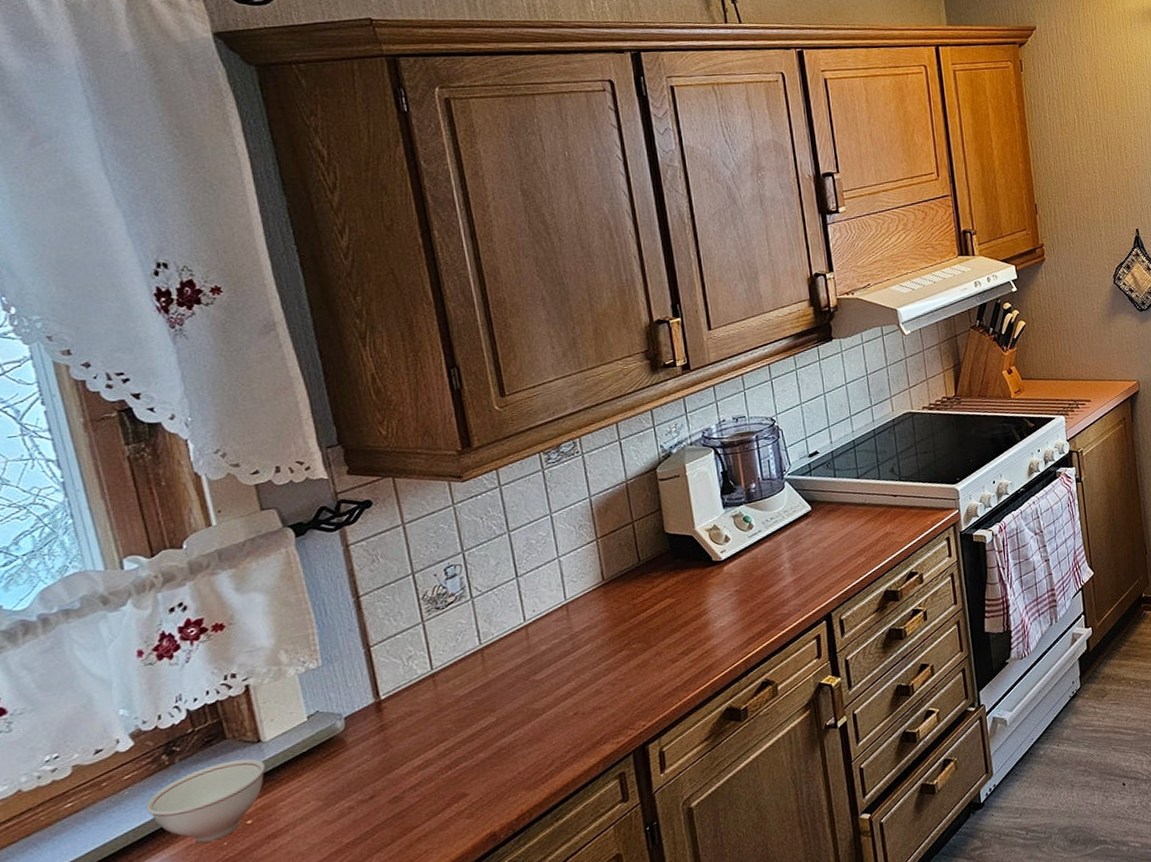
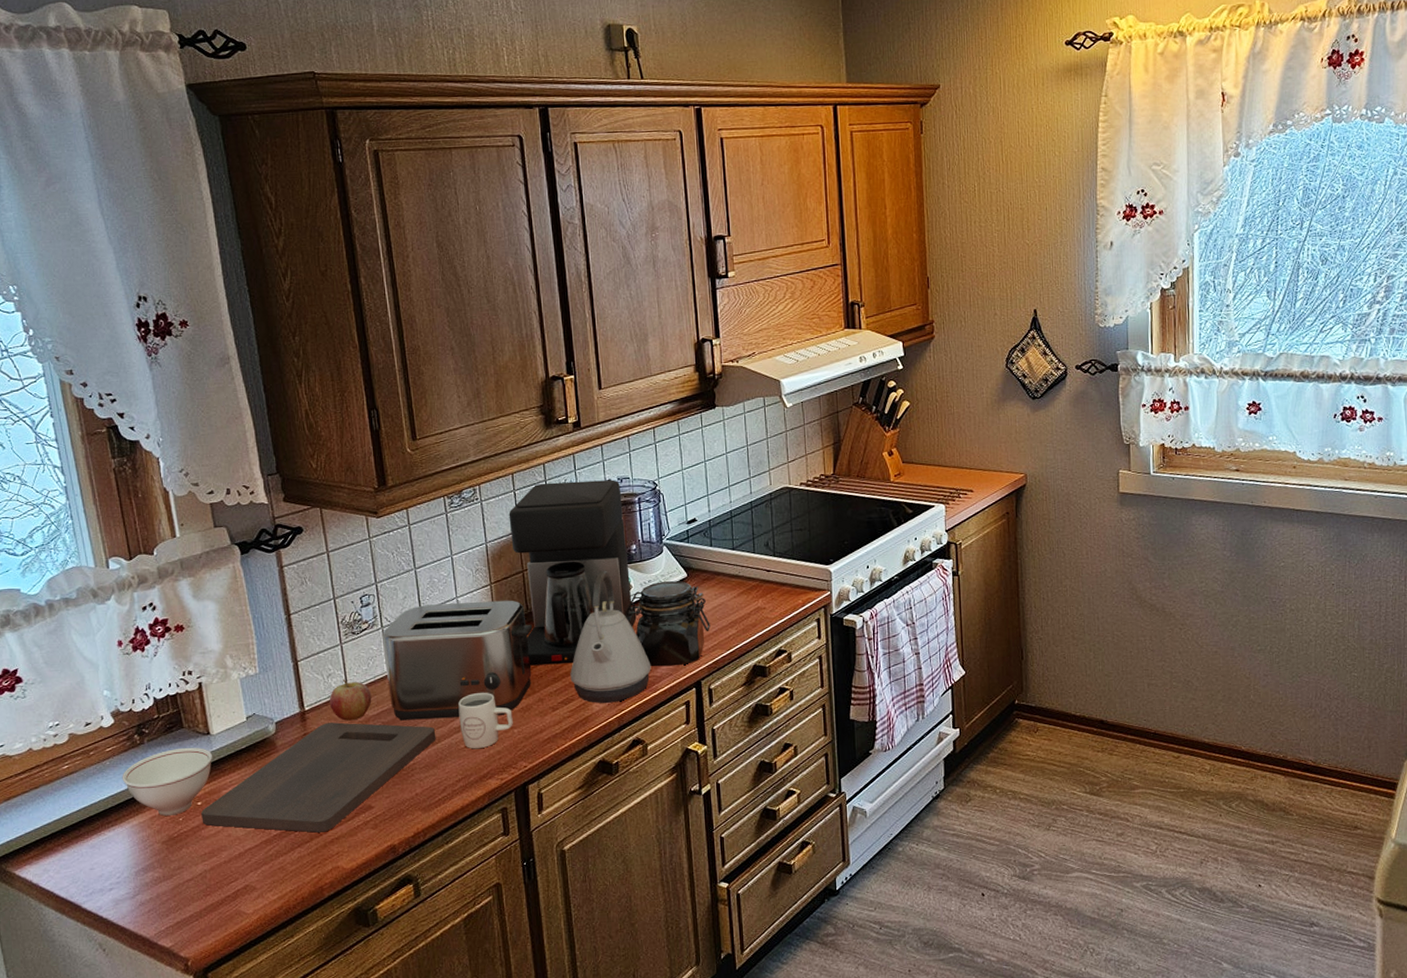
cutting board: none [252,697,540,846] -> present [201,722,436,833]
fruit: none [410,659,463,705] -> present [329,679,372,721]
toaster: none [471,553,647,696] -> present [381,600,533,721]
mug: none [564,653,628,716] -> present [458,692,513,749]
coffee maker: none [614,420,760,619] -> present [508,480,637,666]
kettle: none [690,512,778,650] -> present [570,570,651,704]
jar: none [747,515,838,605] -> present [626,581,711,667]

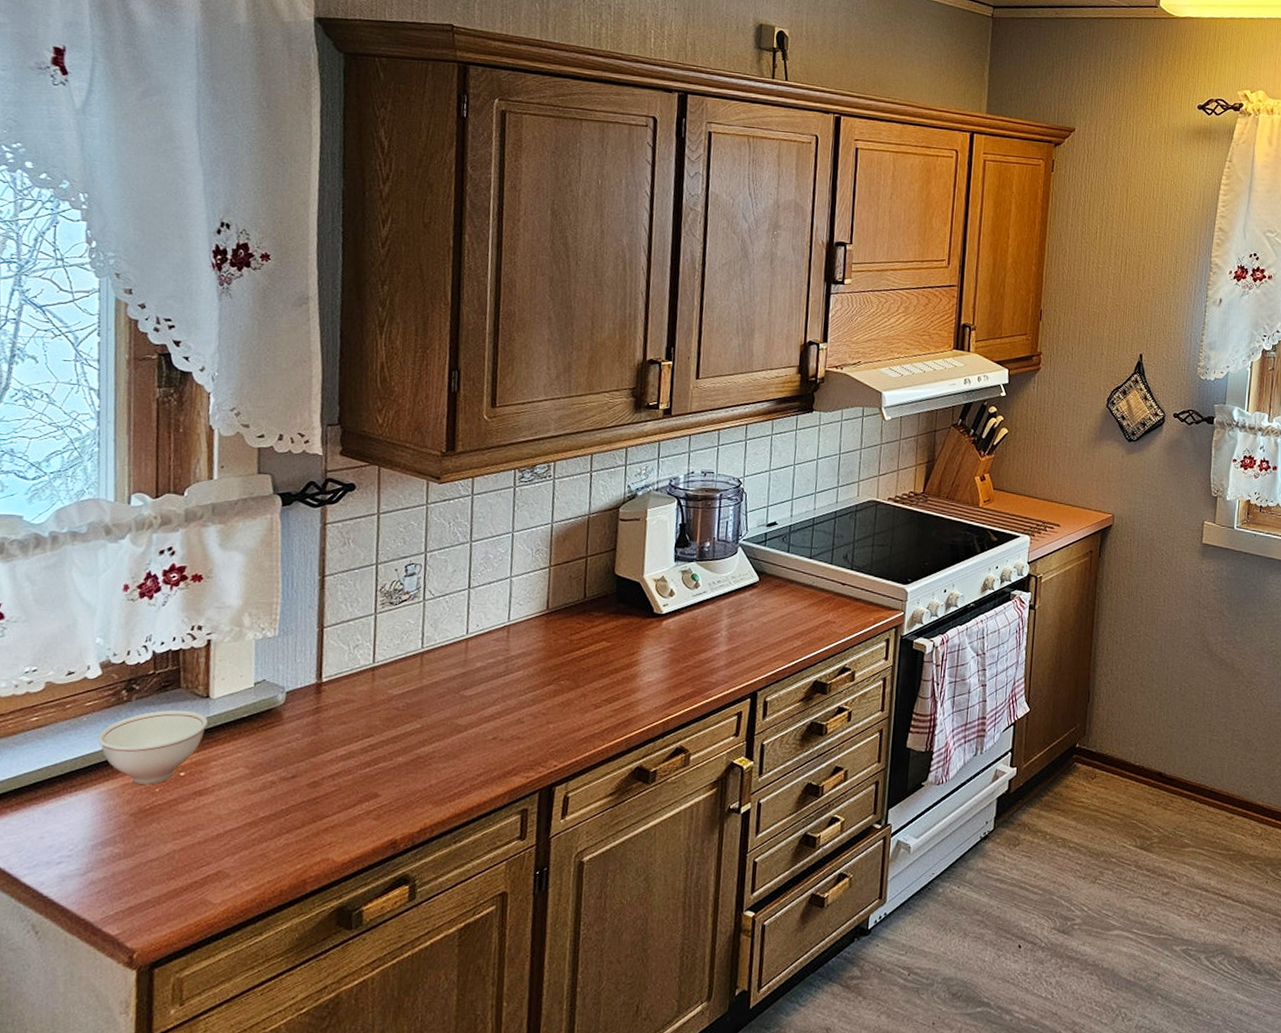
cutting board: present [201,722,436,833] -> none [181,698,464,819]
fruit: present [329,679,372,721] -> none [350,652,400,698]
toaster: present [381,600,533,721] -> none [419,581,588,707]
mug: present [458,692,513,749] -> none [490,680,551,742]
coffee maker: present [508,480,637,666] -> none [577,467,703,660]
kettle: present [570,570,651,704] -> none [619,565,707,707]
jar: present [626,581,711,667] -> none [689,583,776,674]

